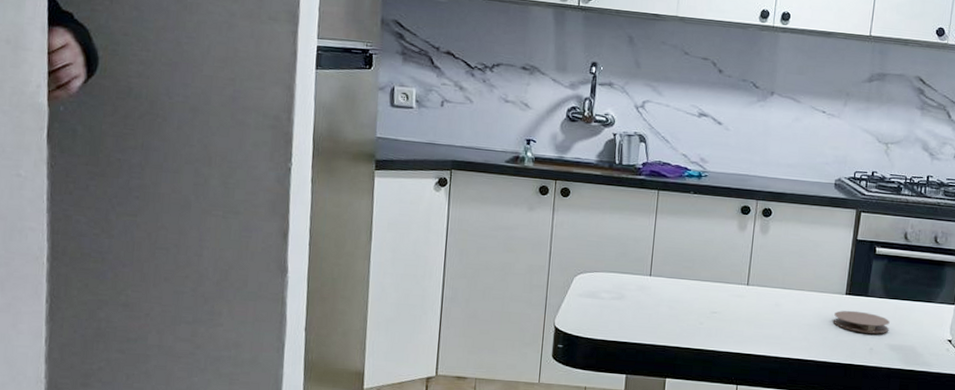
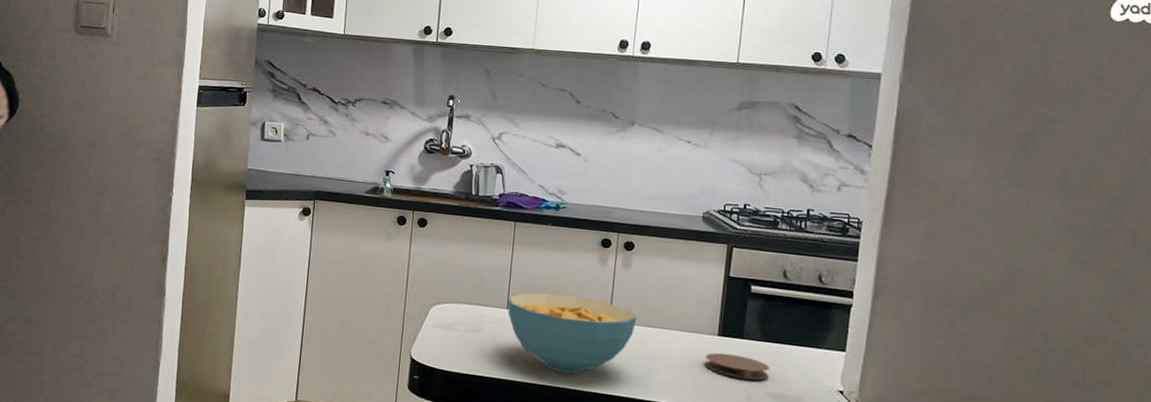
cereal bowl: none [650,259,774,336] -> present [507,292,638,375]

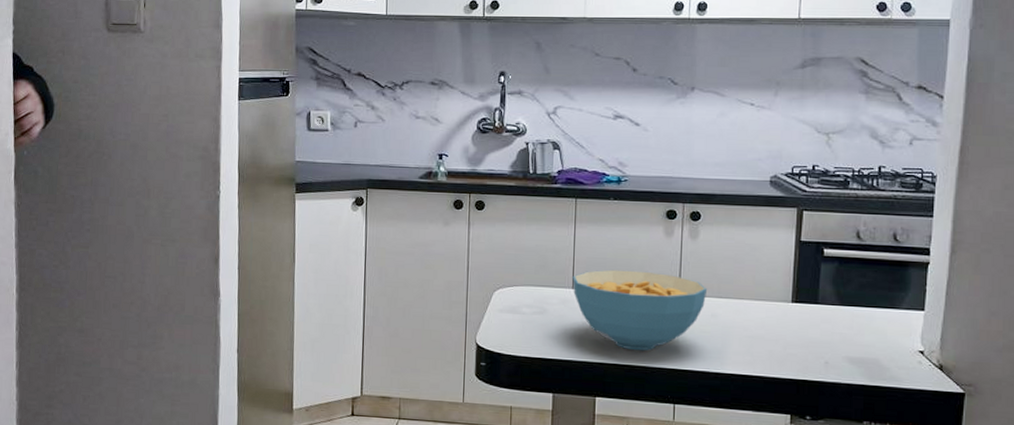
coaster: present [704,352,770,380] -> none [779,319,847,346]

